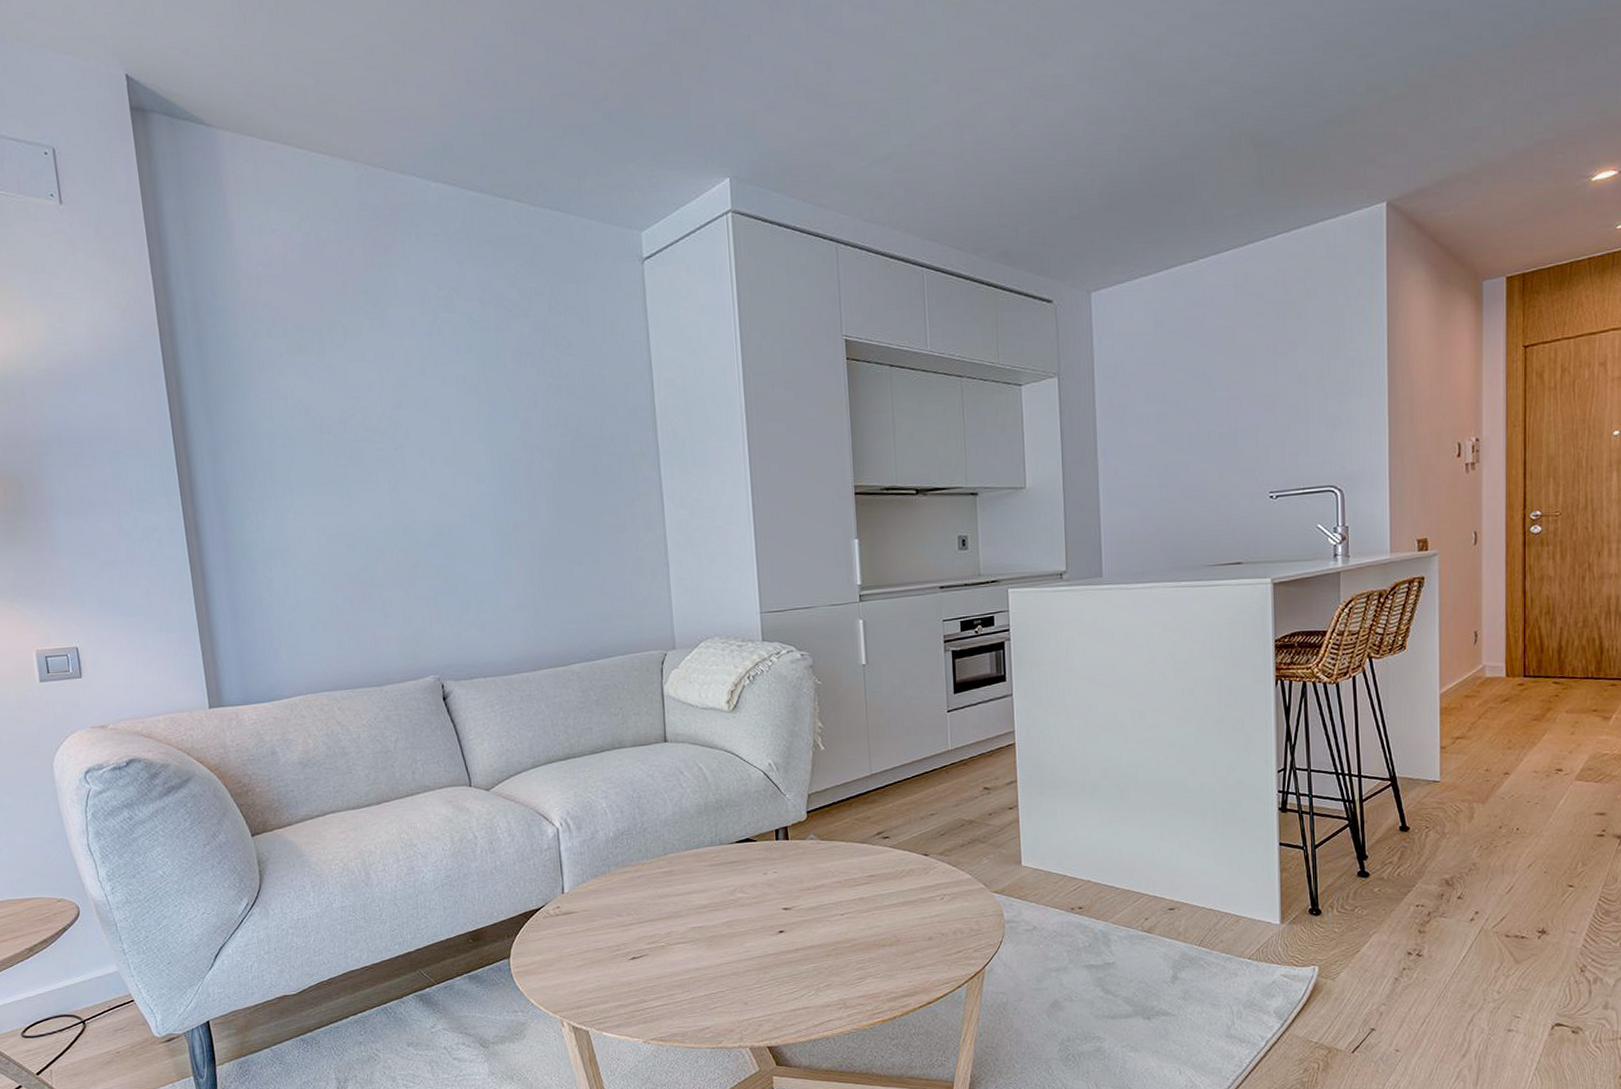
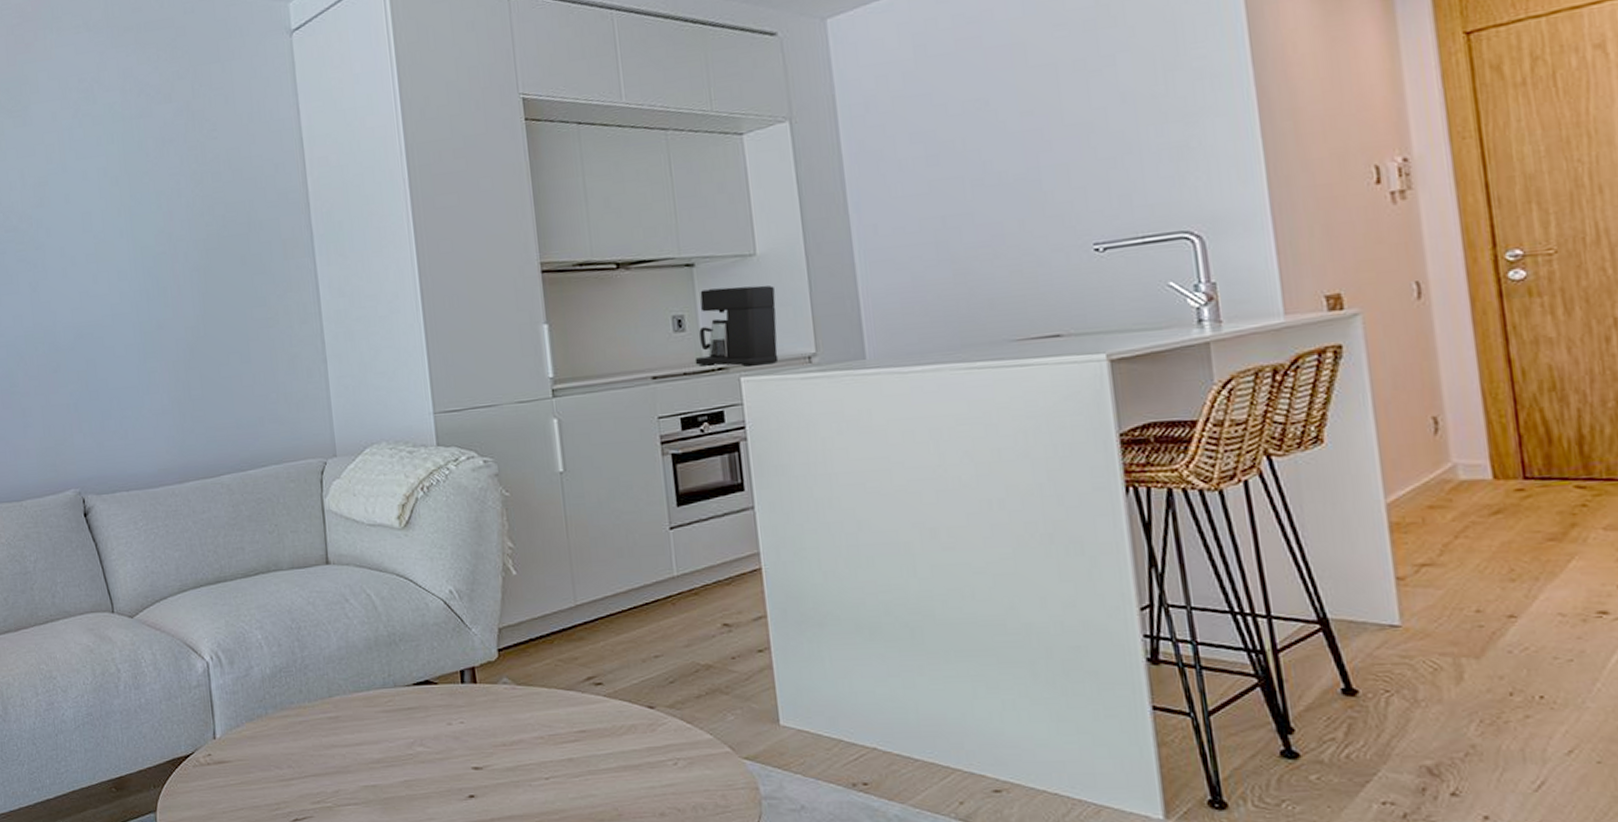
coffee maker: none [974,513,1039,580] -> present [694,285,779,366]

